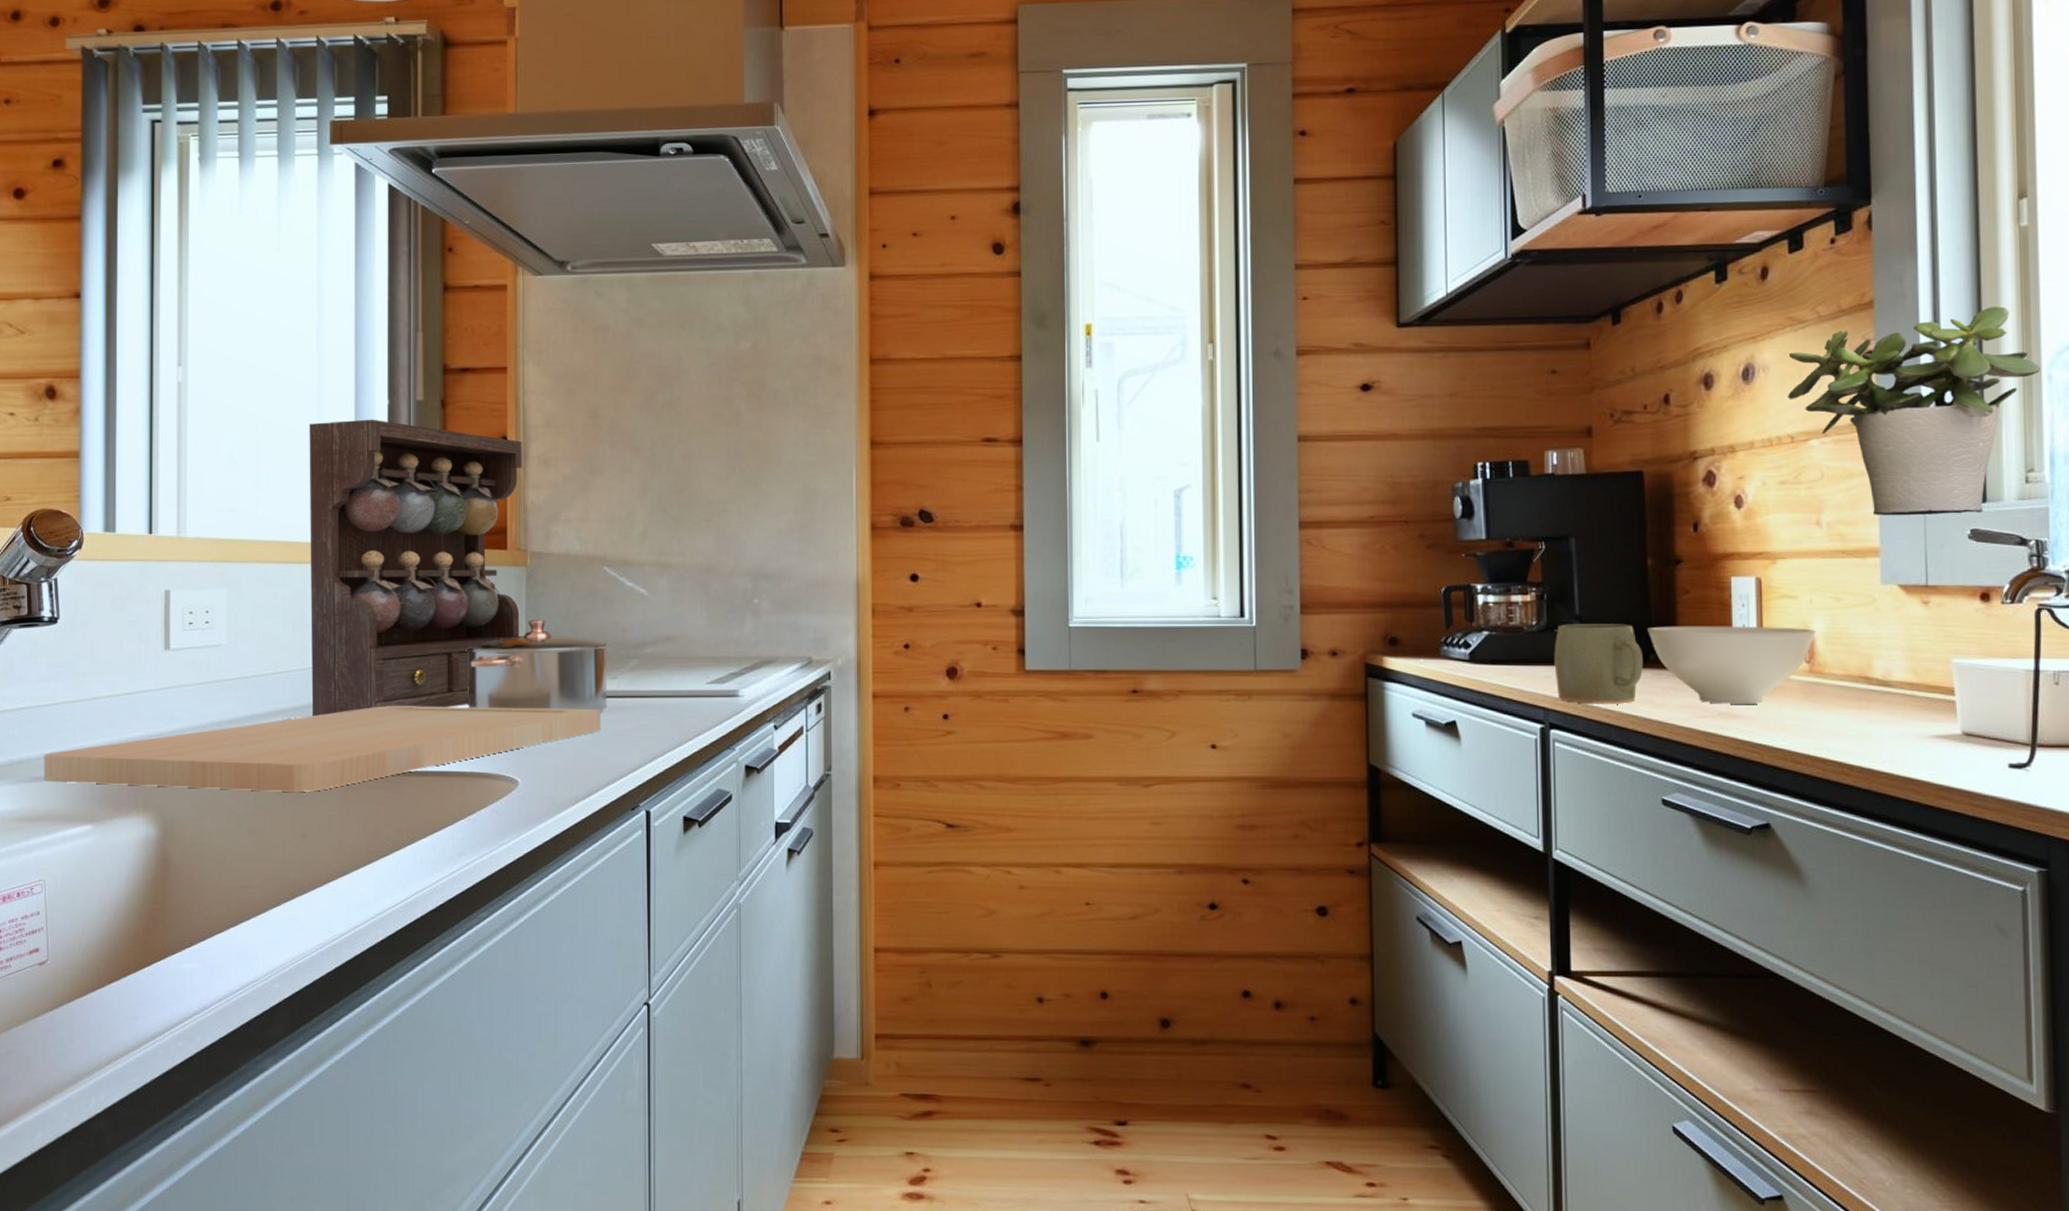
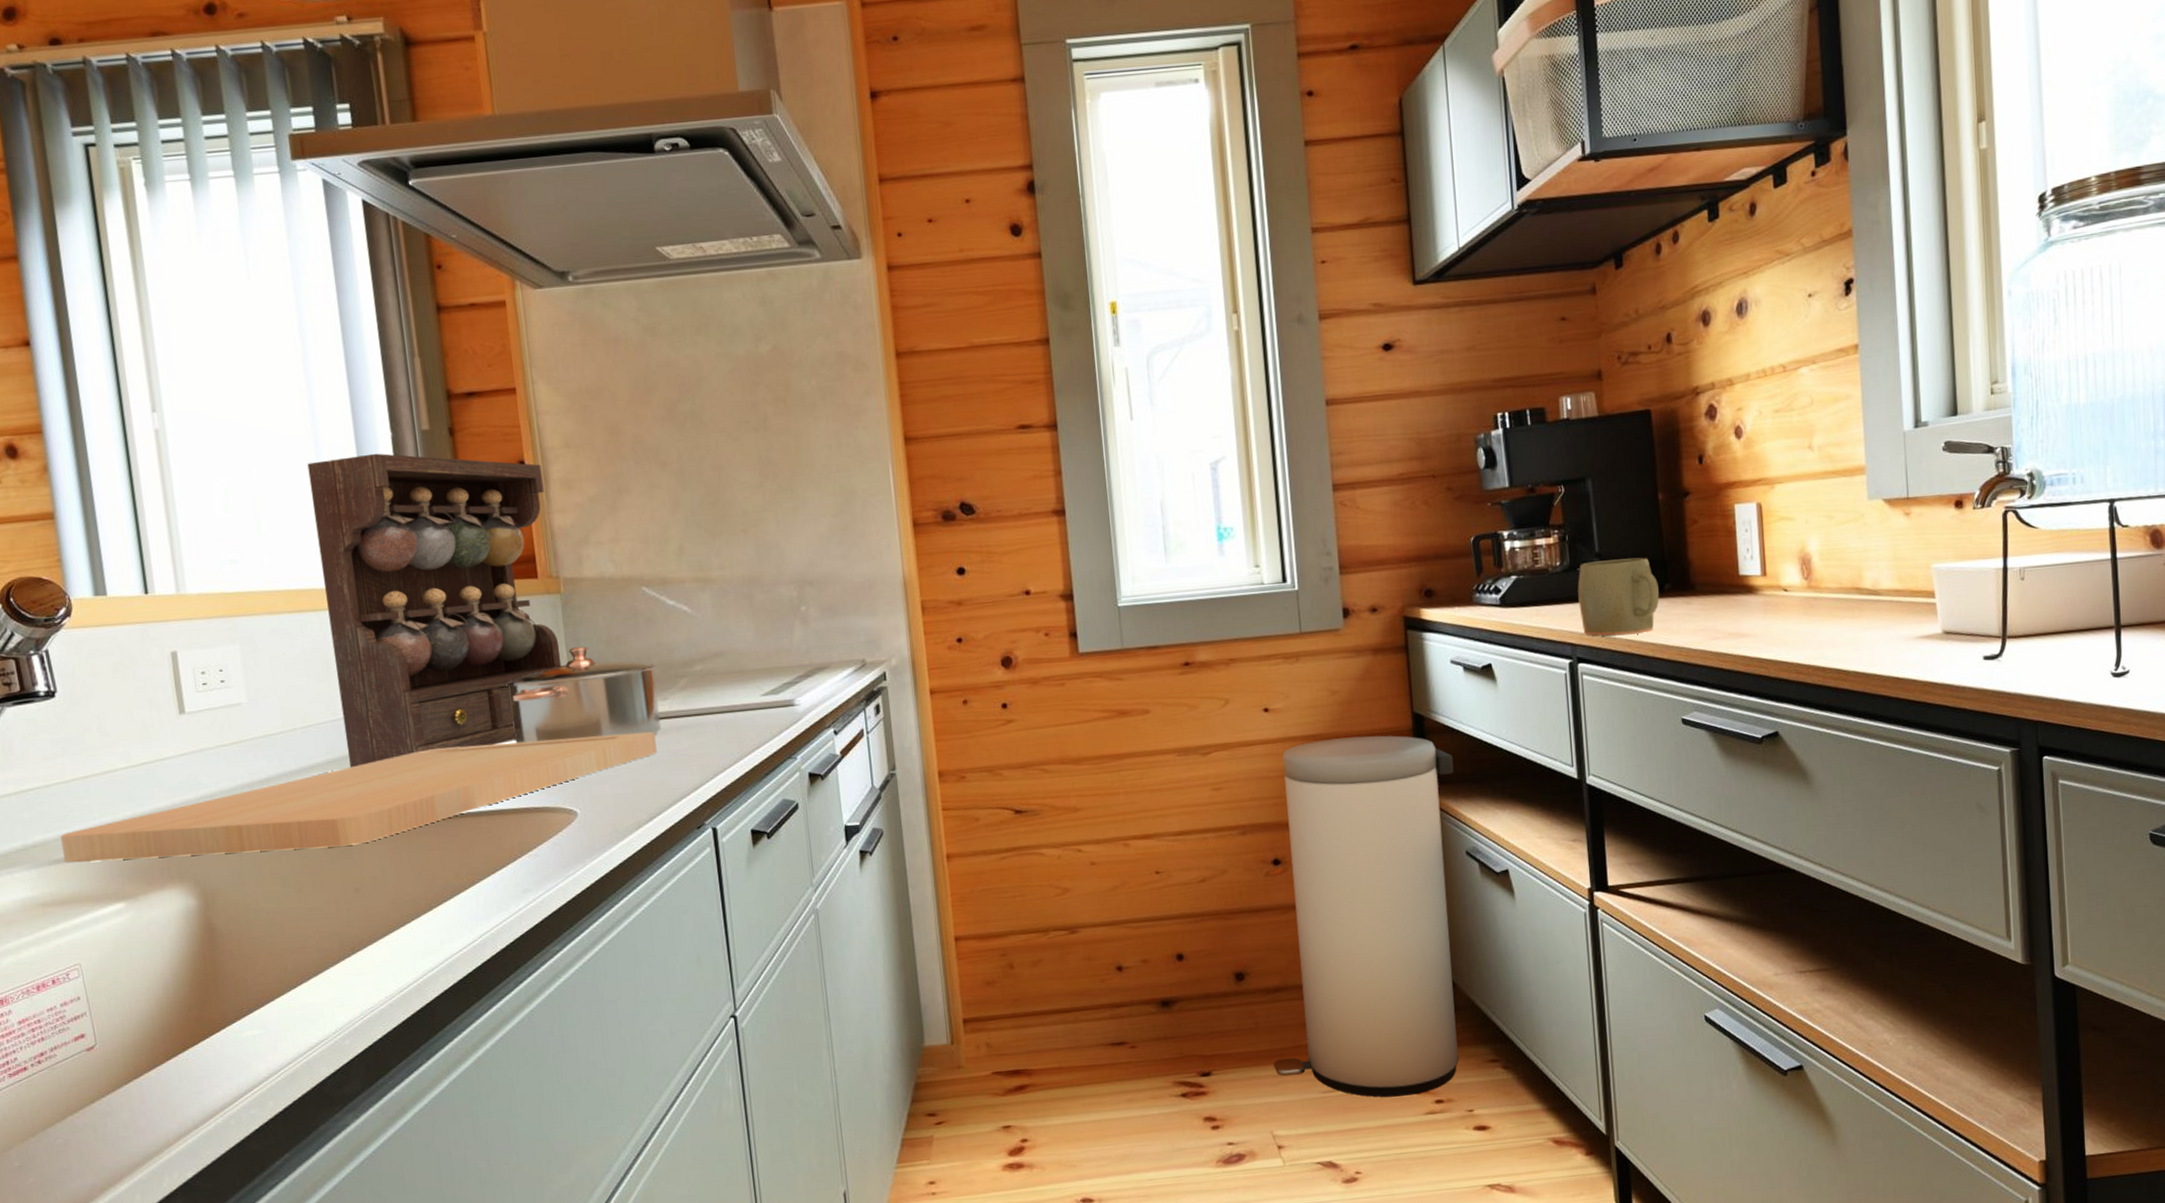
pedal bin: none [1194,783,1409,1174] -> present [1274,735,1459,1097]
bowl: present [1647,626,1816,704] -> none [1661,547,1812,625]
potted plant: present [1787,306,2041,516] -> none [1777,227,2002,436]

